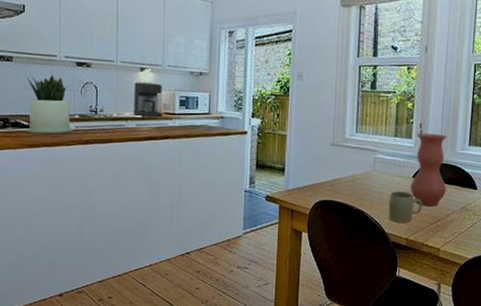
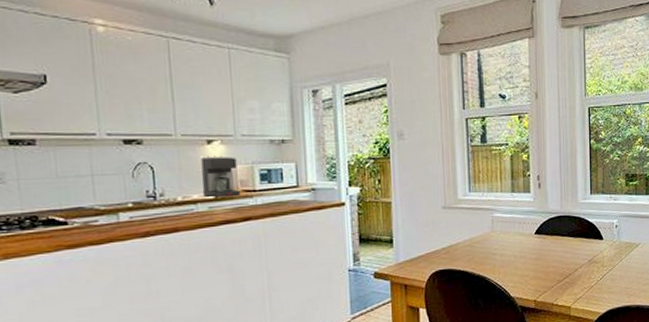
planter: present [24,75,73,135] -> none [57,158,127,232]
mug: present [388,191,422,223] -> none [512,250,548,285]
vase: present [410,133,448,207] -> none [533,185,571,264]

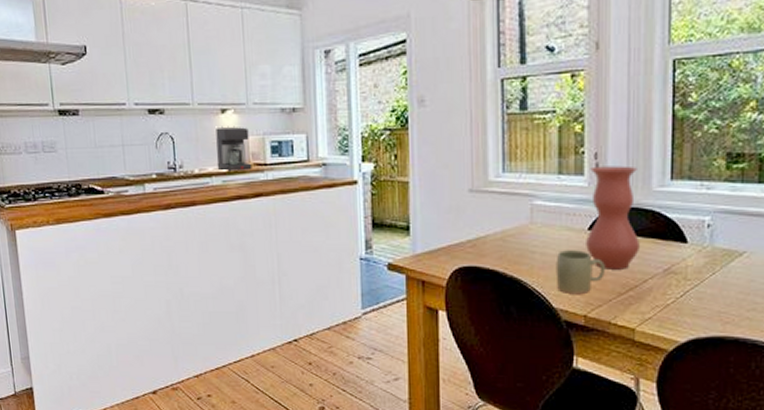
mug: none [512,250,548,285] -> present [556,250,605,293]
vase: none [533,185,571,264] -> present [586,166,640,270]

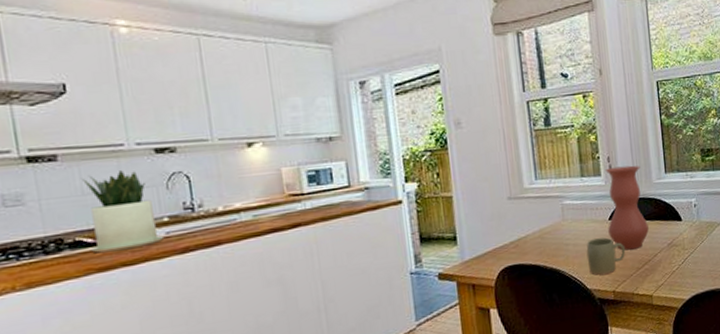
planter: none [96,128,151,201] -> present [82,170,163,254]
coffee maker: present [216,127,252,171] -> none [241,159,288,205]

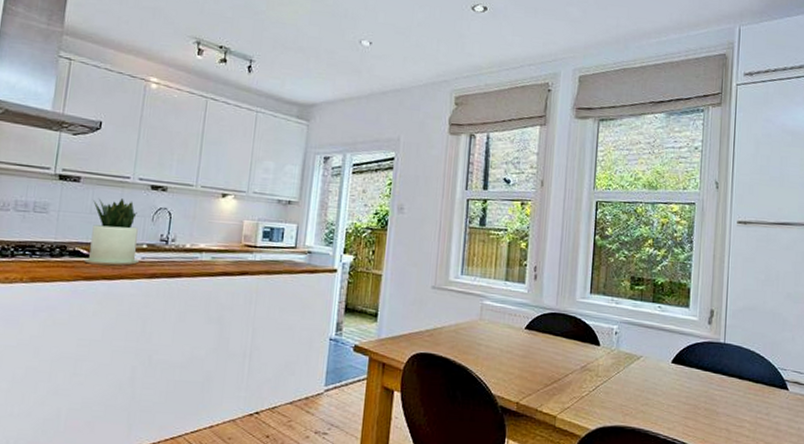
mug: present [586,237,625,275] -> none [496,344,536,383]
vase: present [605,165,649,251] -> none [522,277,566,365]

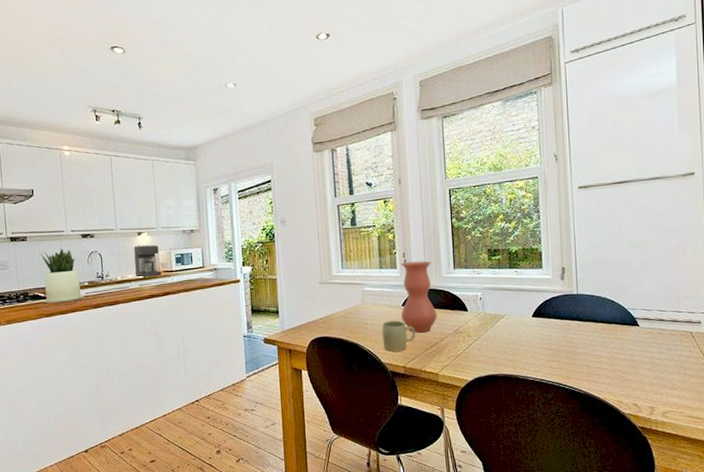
coffee maker: none [209,209,245,251] -> present [134,245,162,277]
mug: none [496,344,536,383] -> present [382,320,415,352]
vase: none [522,277,566,365] -> present [400,261,437,333]

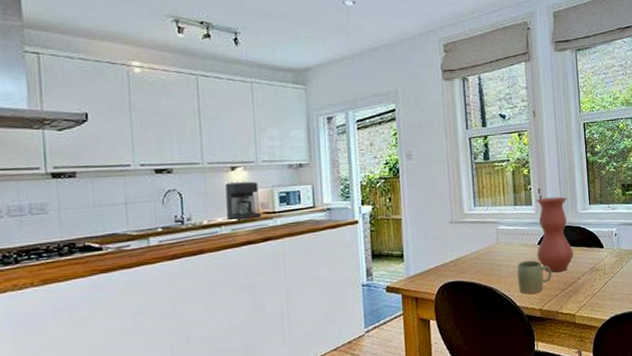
planter: present [40,249,84,304] -> none [95,187,156,257]

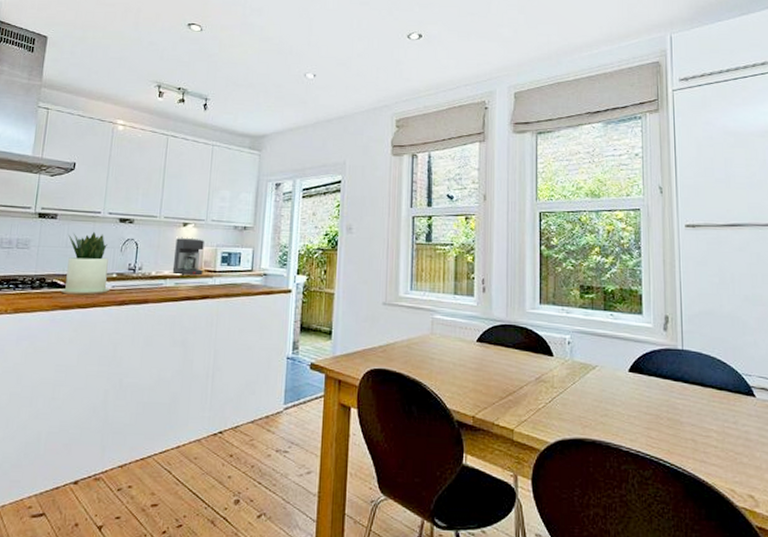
planter: none [95,187,156,257] -> present [60,232,109,295]
mug: present [517,260,552,294] -> none [450,358,489,397]
vase: present [536,196,573,273] -> none [475,290,517,377]

